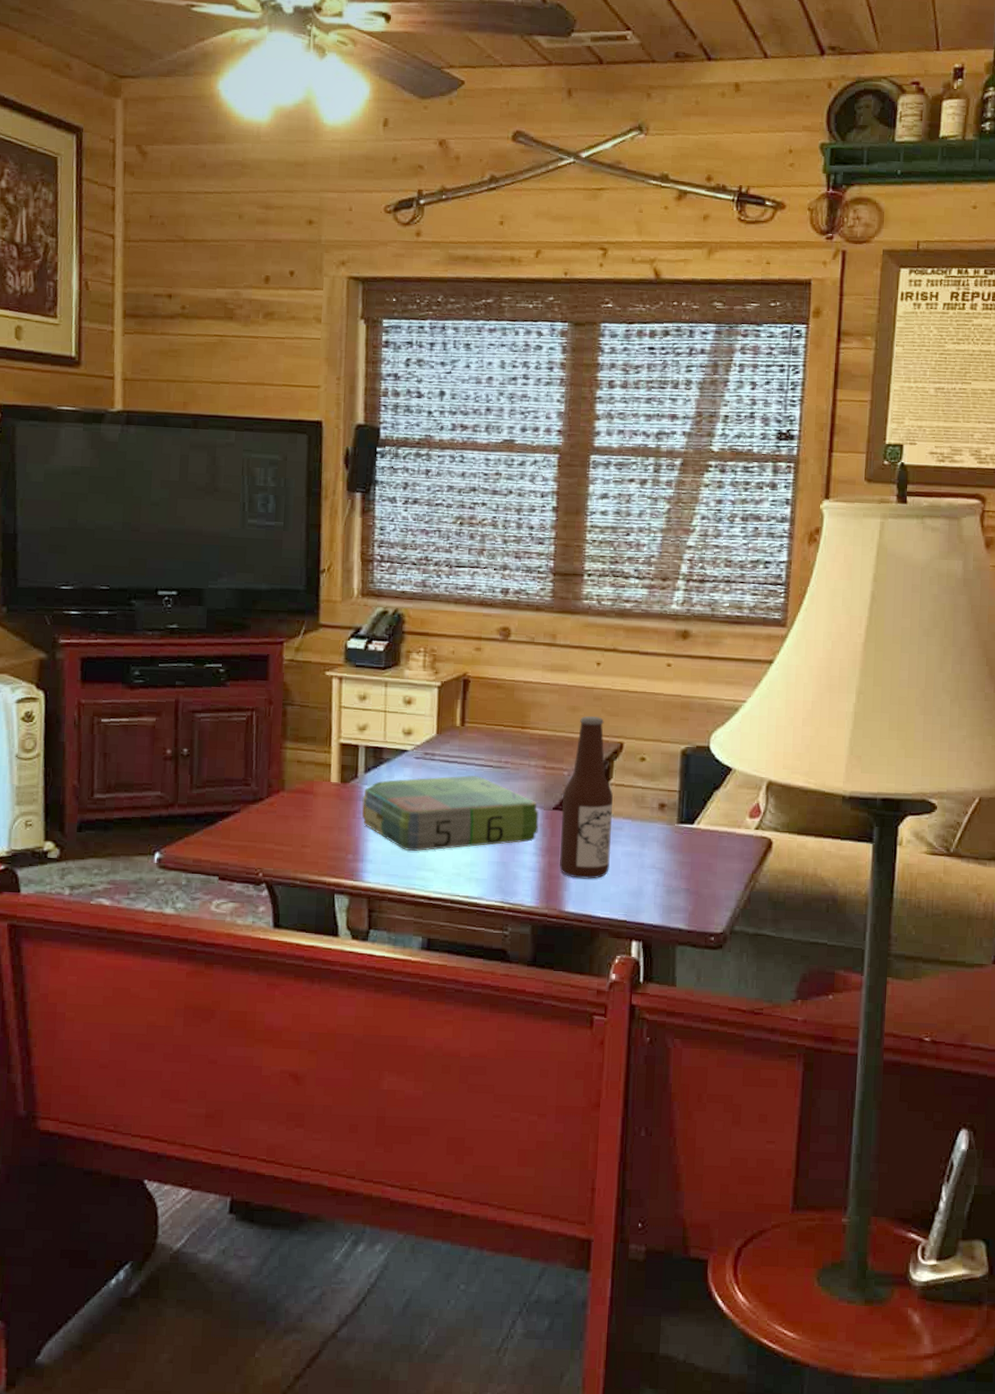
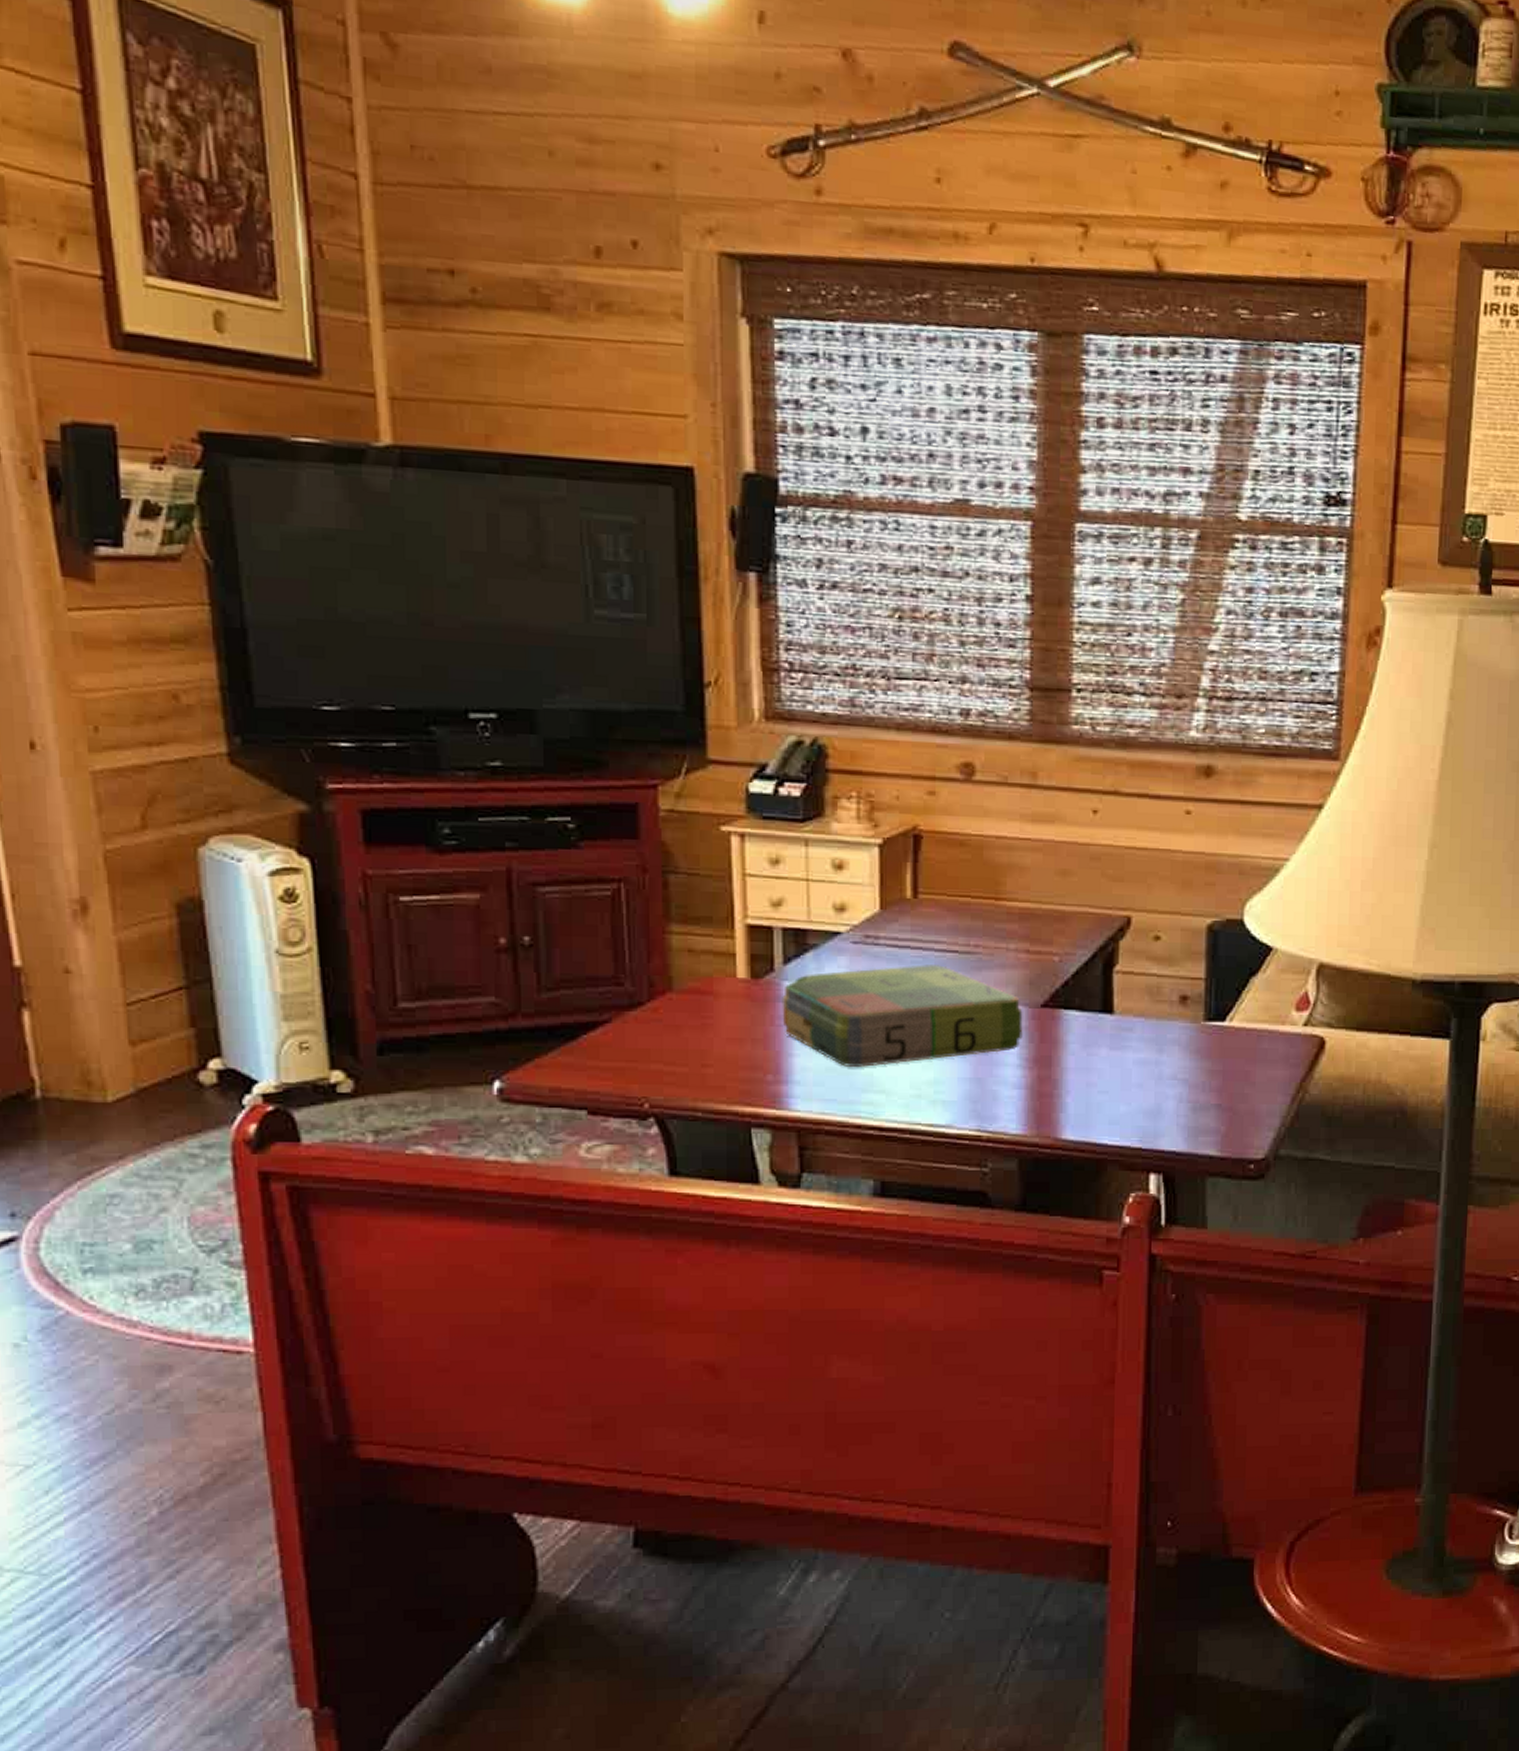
root beer bottle: present [560,716,614,879] -> none [1053,882,1121,1096]

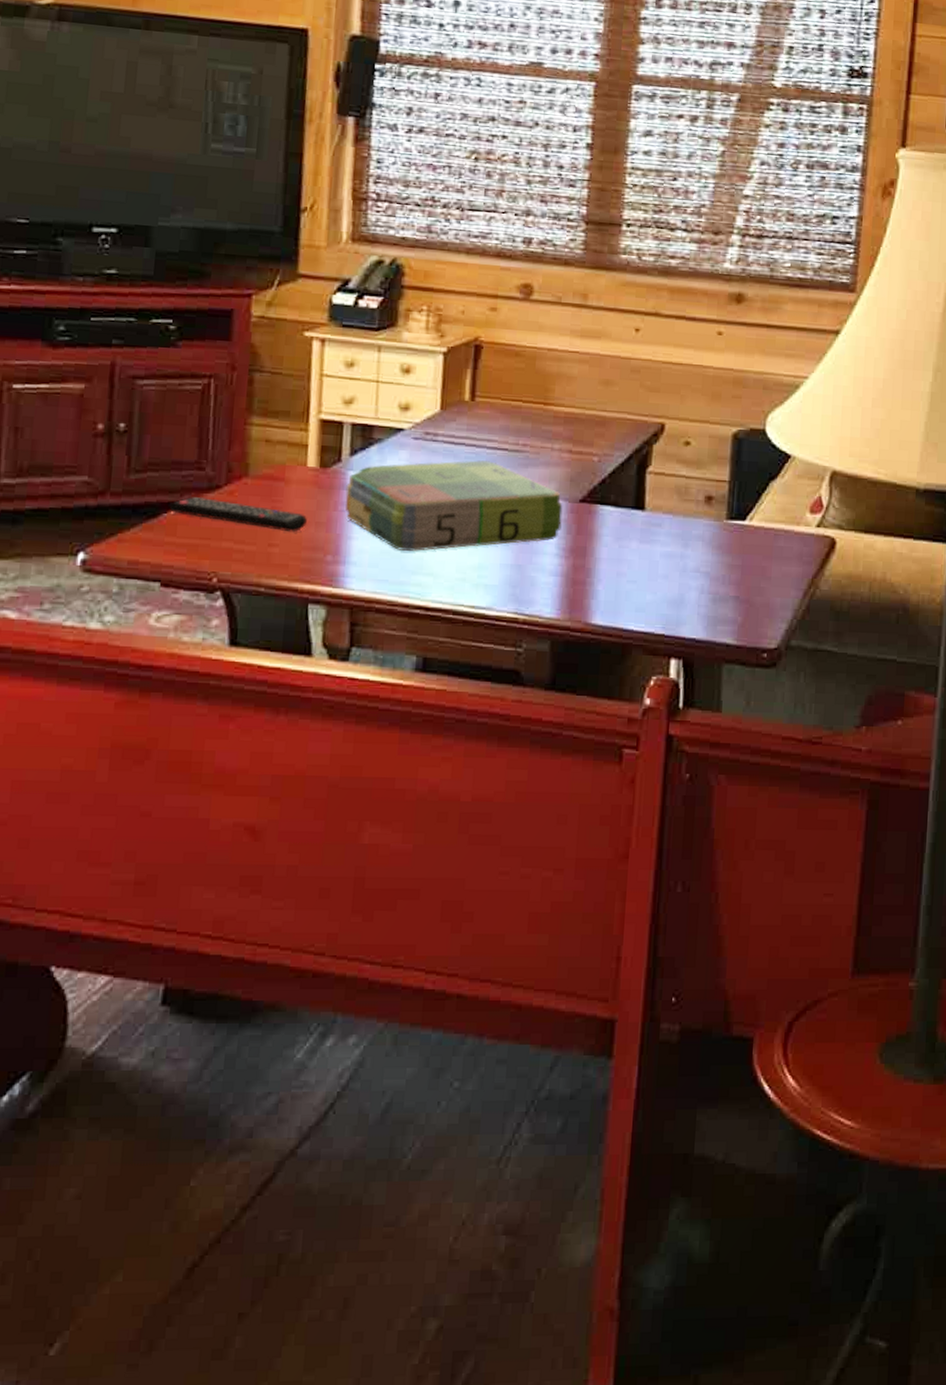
remote control: none [588,1014,742,1051] -> present [169,496,307,533]

